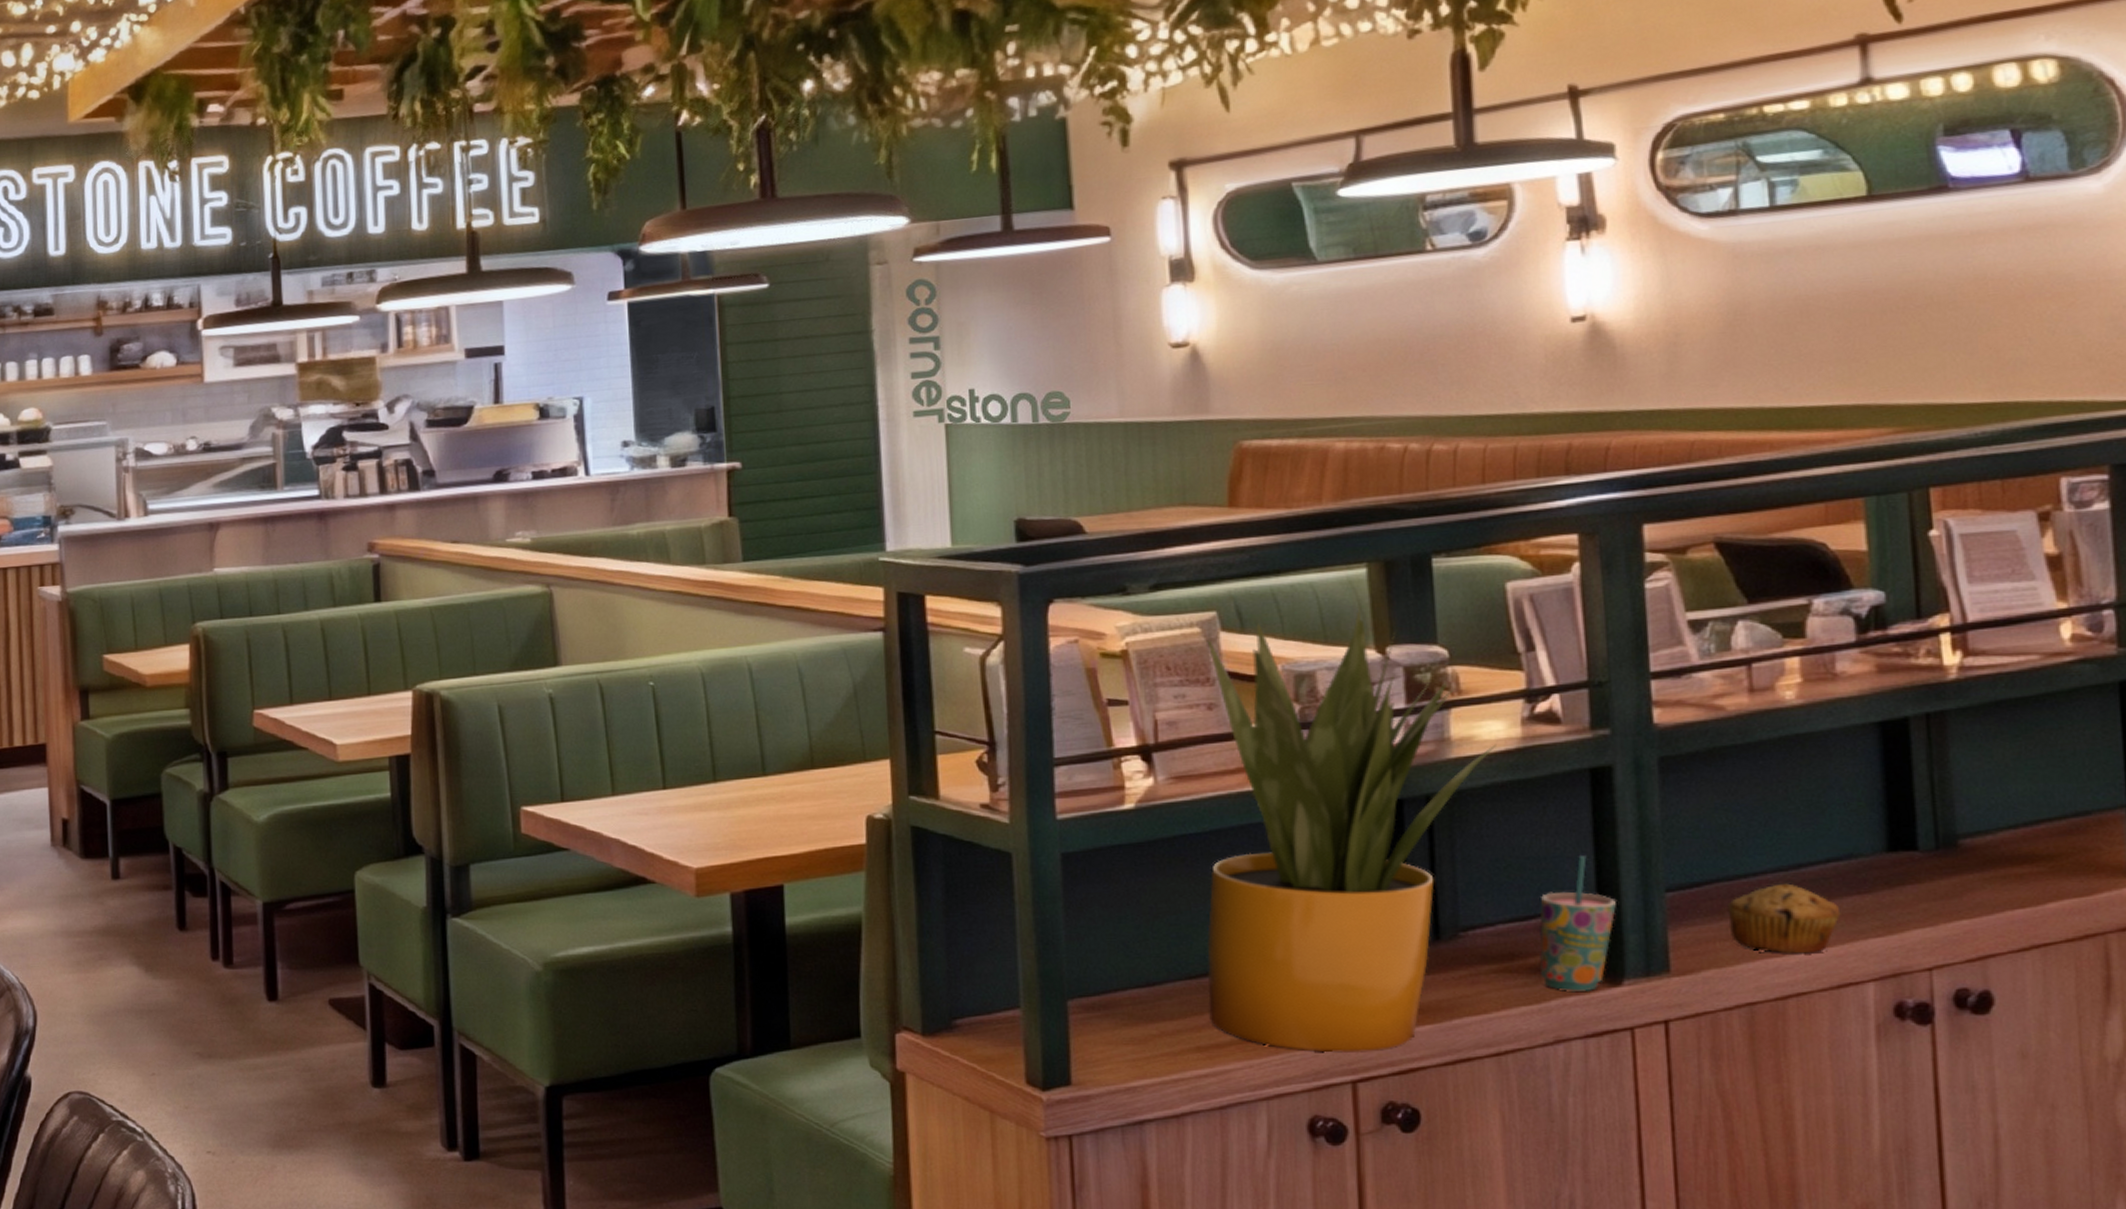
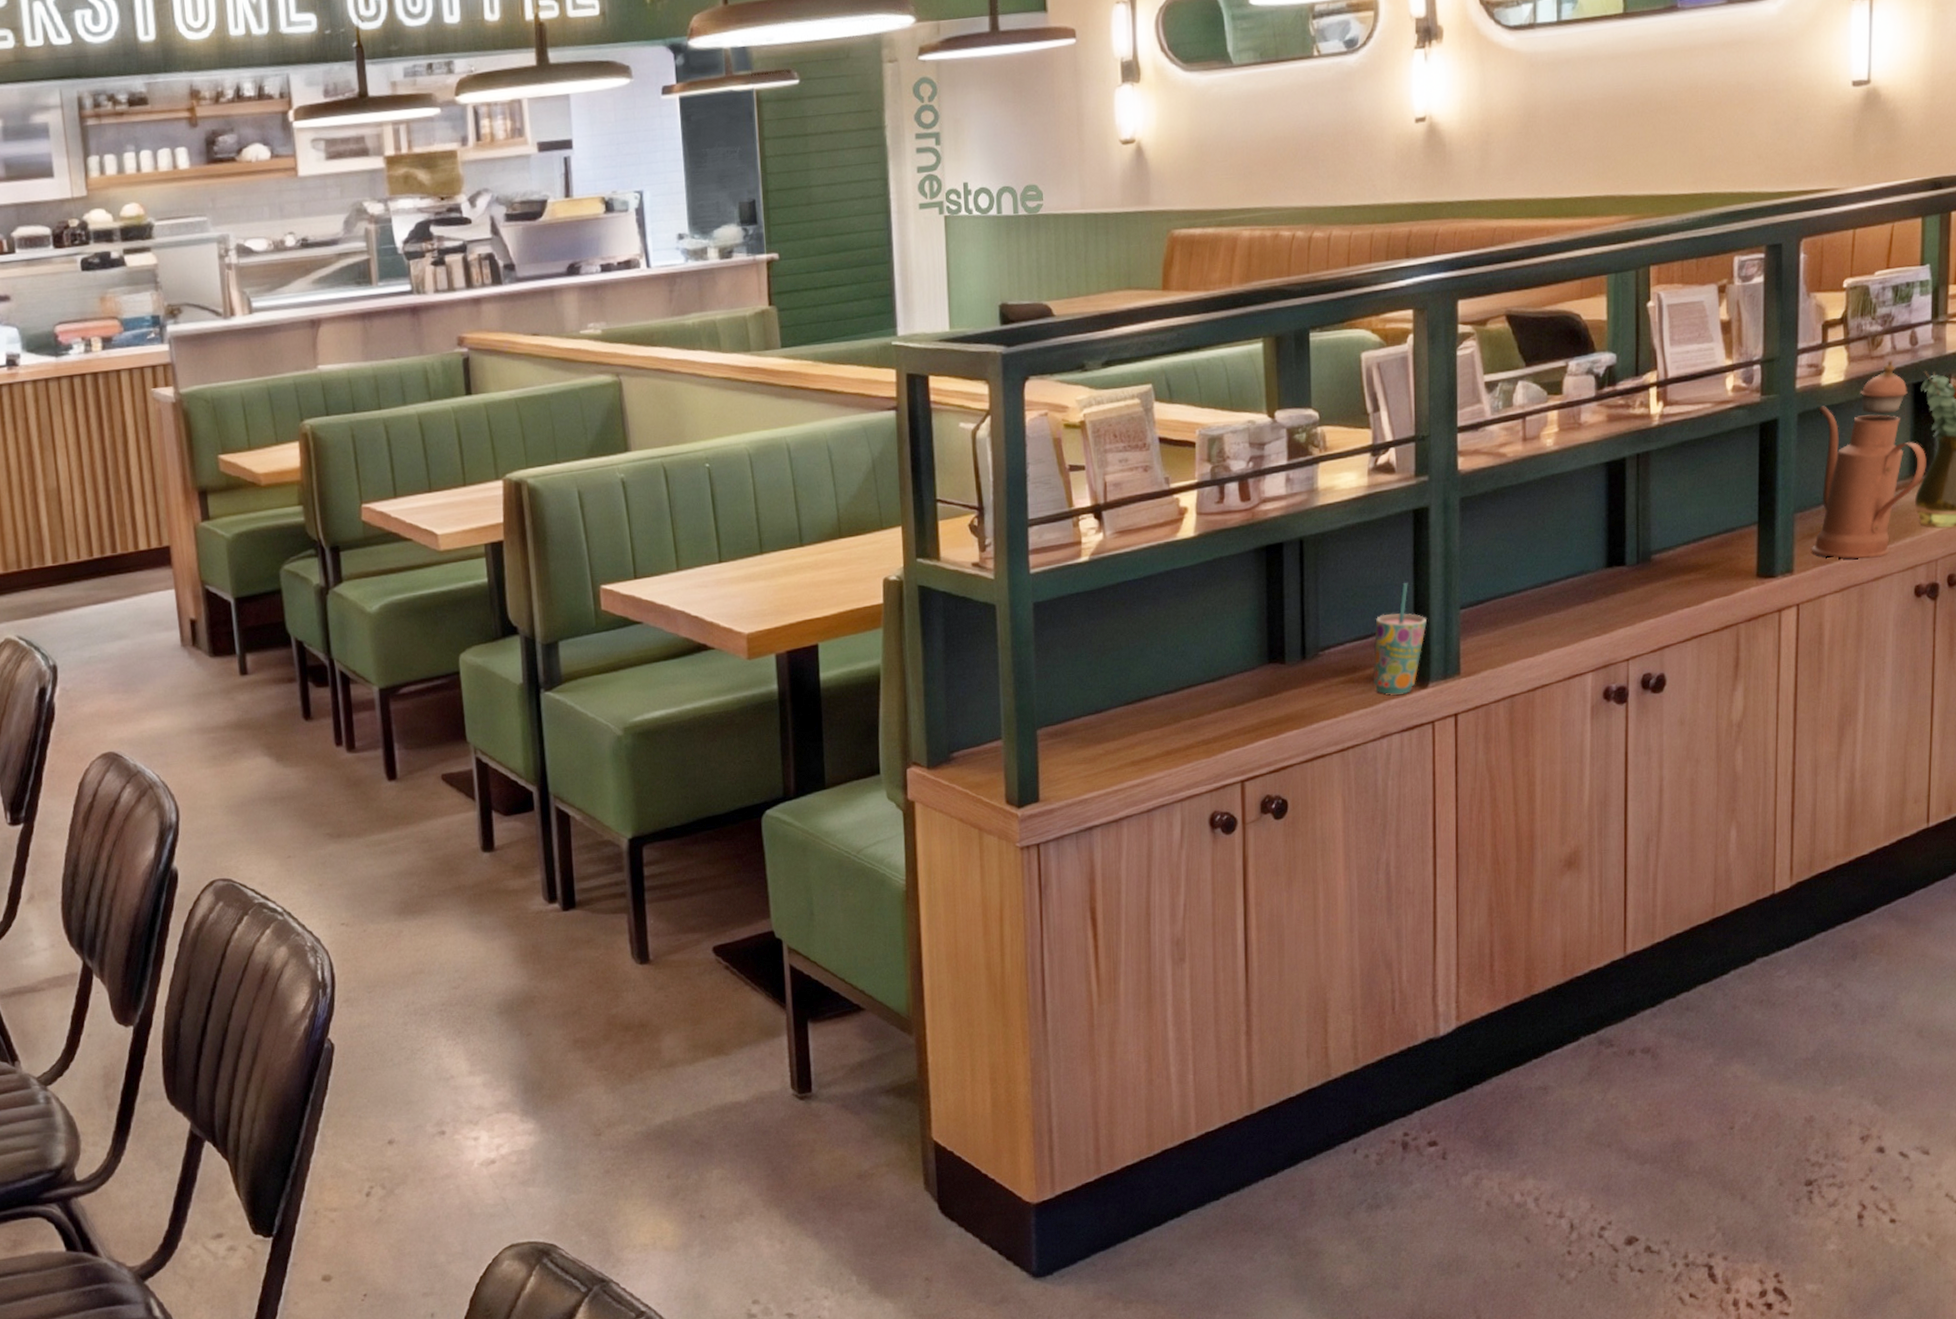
planter: present [1207,607,1497,1054] -> none [1140,377,1350,759]
muffin: present [1727,883,1841,954] -> none [1500,597,1574,654]

